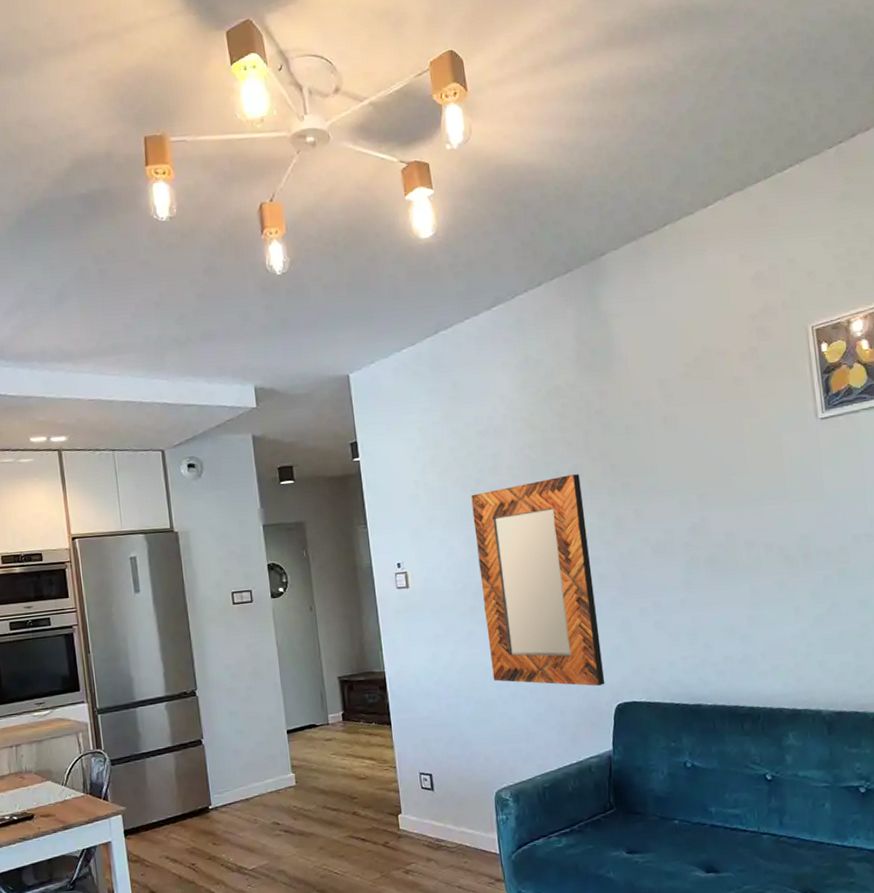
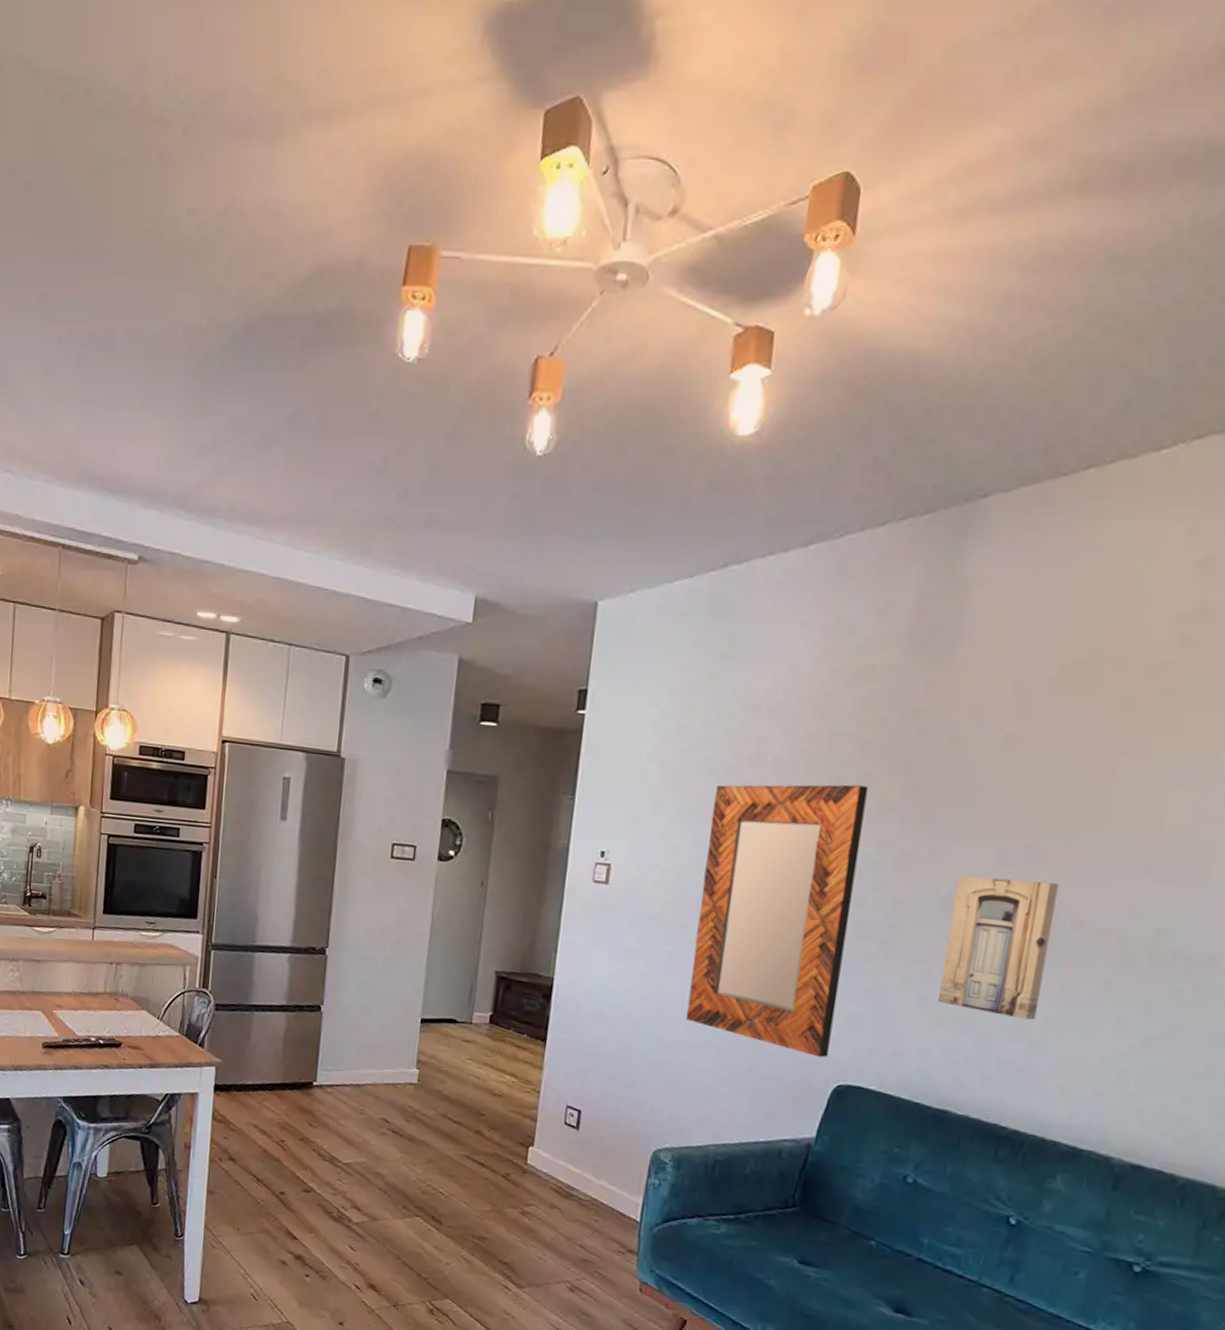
wall art: none [659,517,741,624] -> present [938,875,1059,1021]

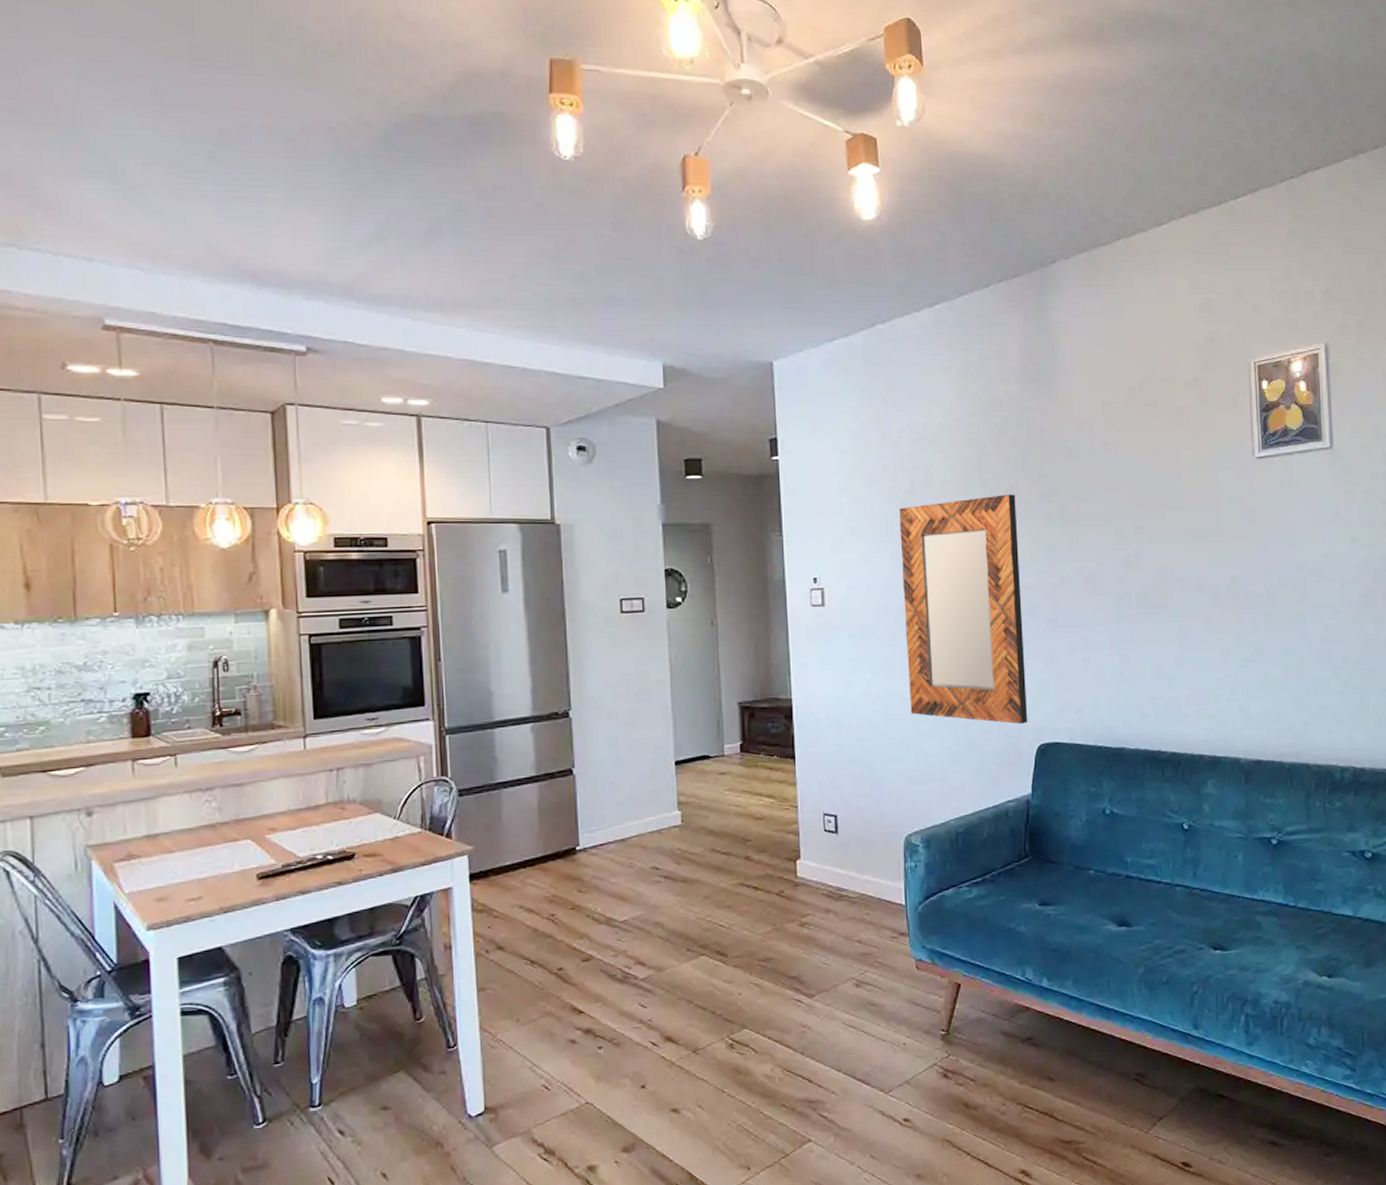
wall art: present [938,875,1059,1021] -> none [1093,552,1168,663]

